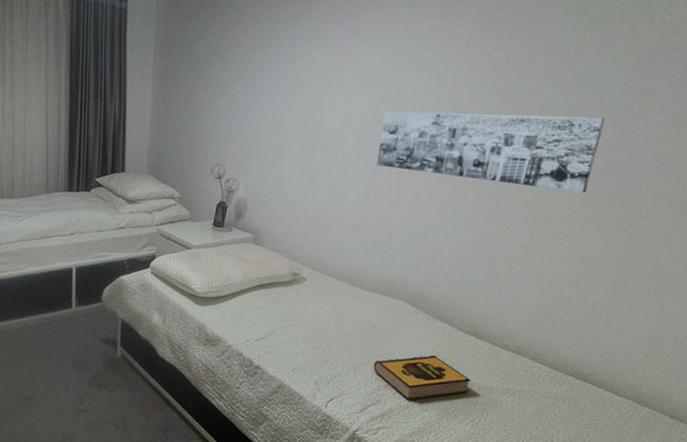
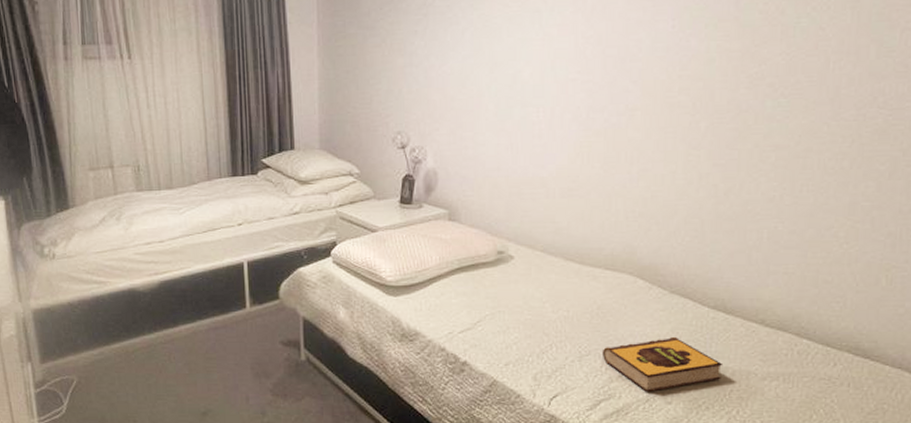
wall art: present [377,111,606,193] -> none [588,37,866,131]

